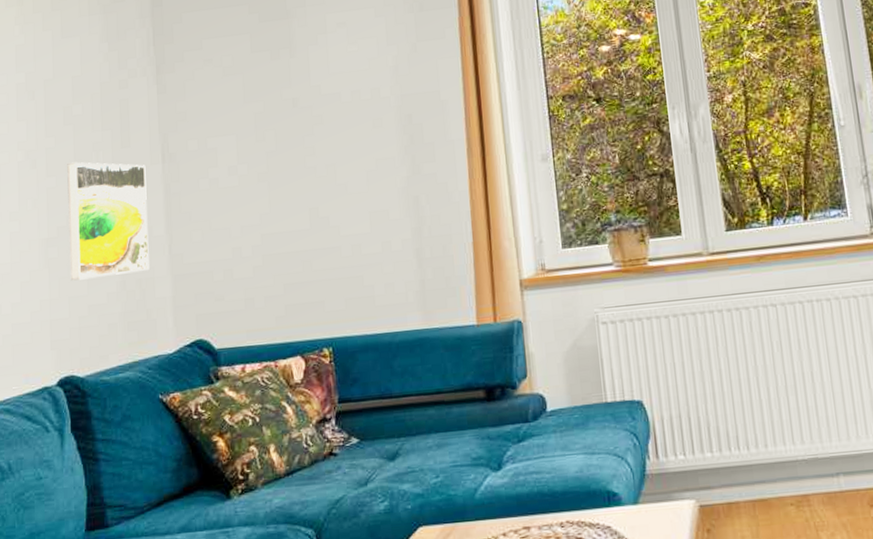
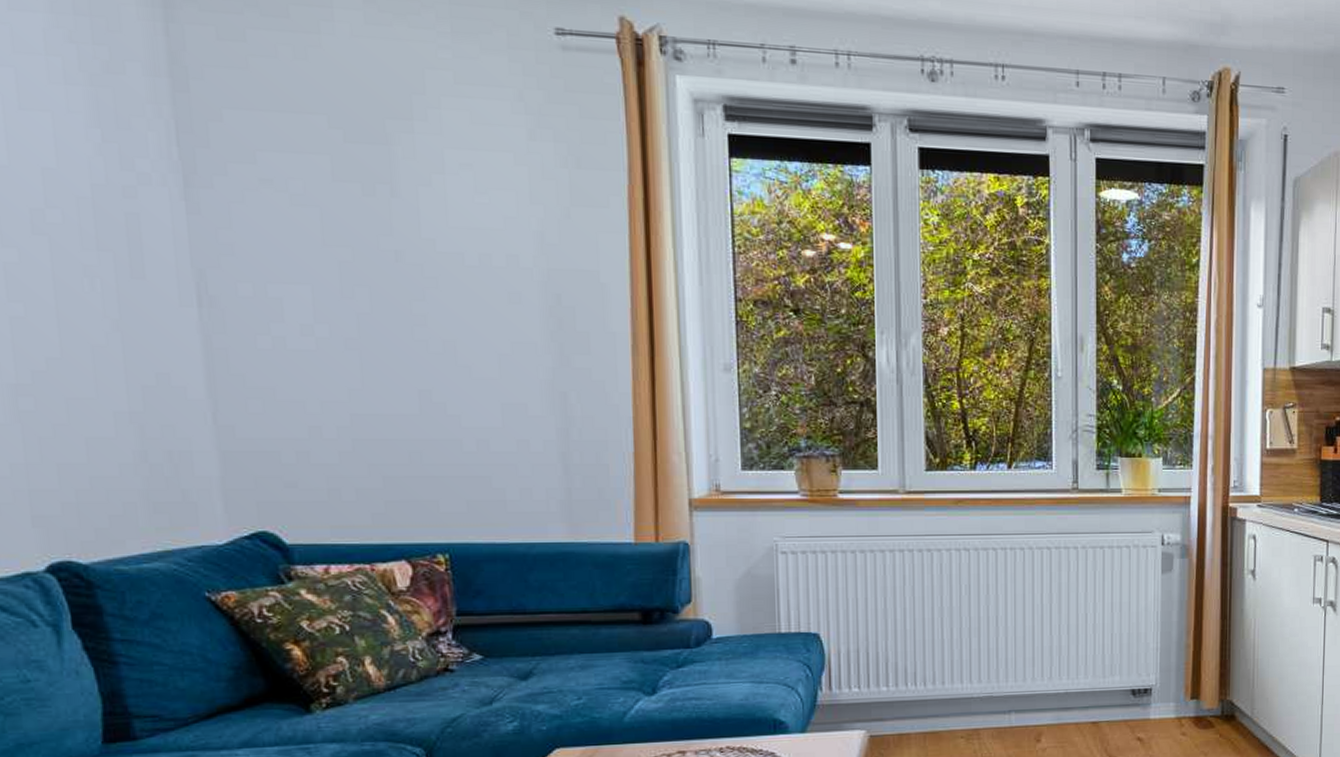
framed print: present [67,161,150,281] -> none [41,287,184,444]

